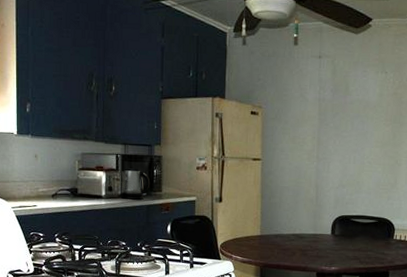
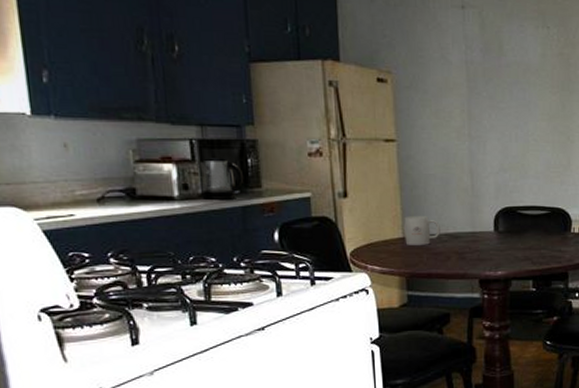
mug: none [261,219,289,243] -> present [403,216,440,247]

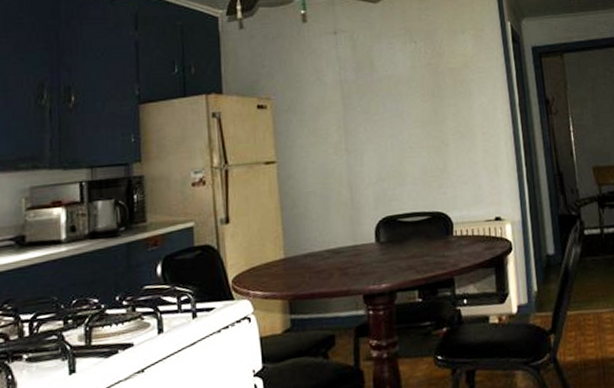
mug: present [403,216,440,247] -> none [285,234,322,267]

